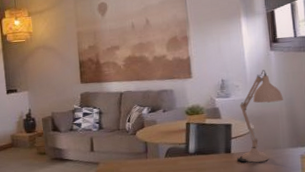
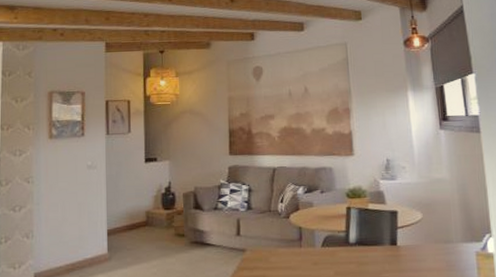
desk lamp: present [236,69,283,163] -> none [403,150,455,258]

